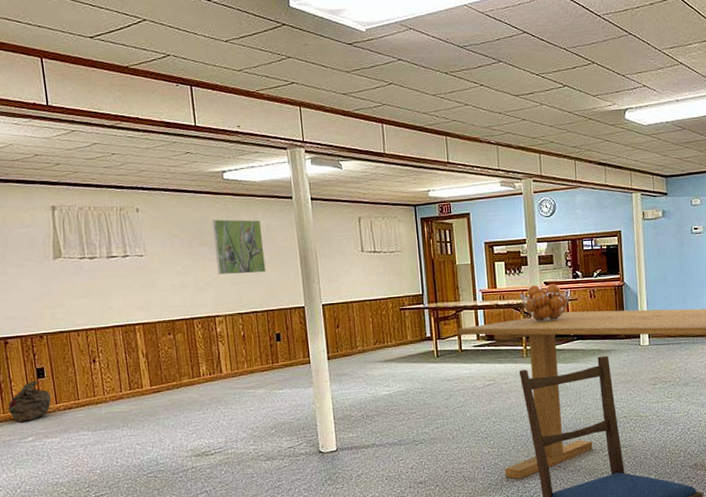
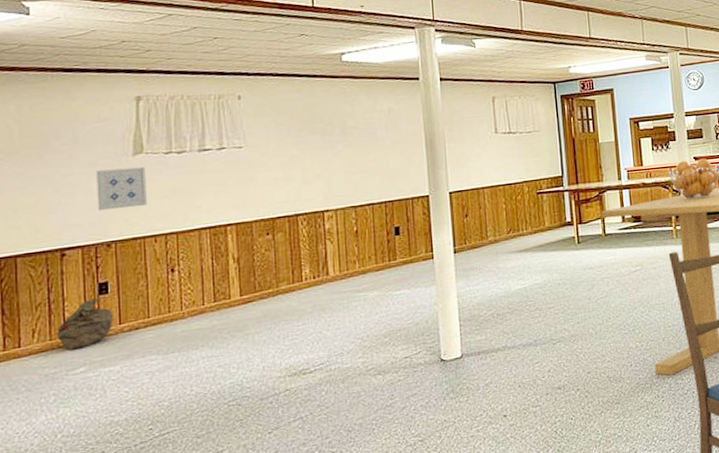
wall art: none [25,269,69,307] -> present [96,166,147,211]
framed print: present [211,219,266,275] -> none [325,103,386,164]

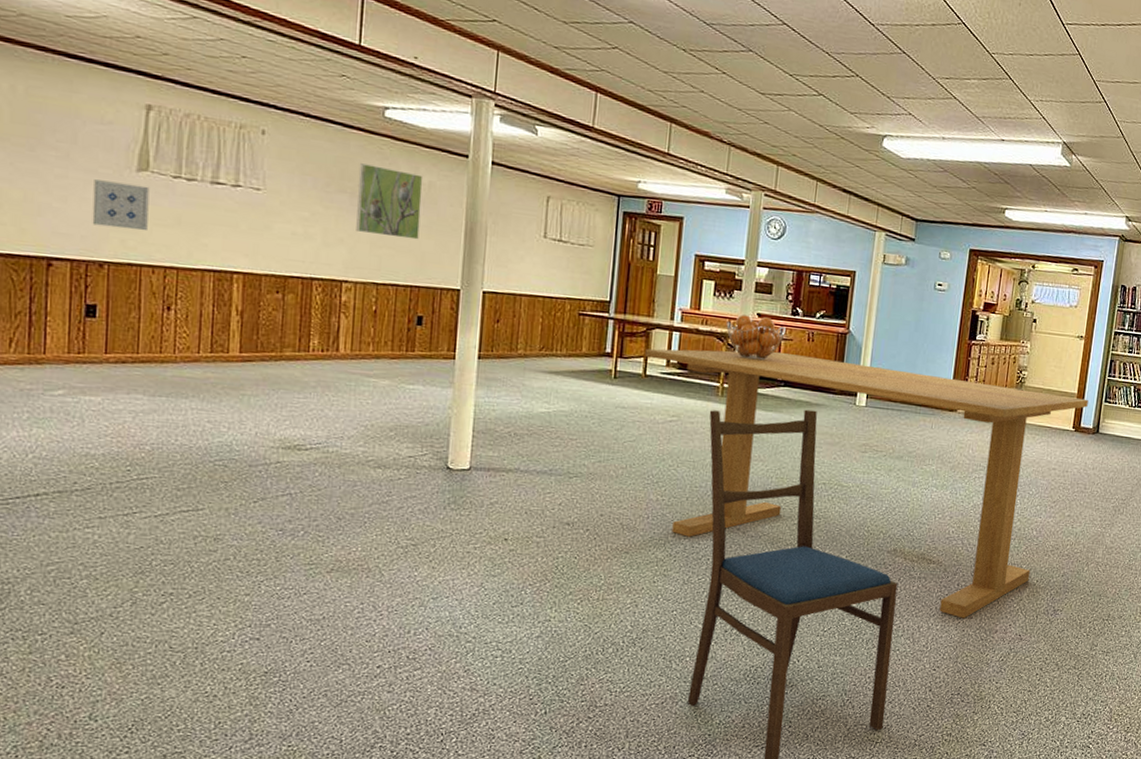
bag: present [57,297,114,350] -> none [36,319,100,370]
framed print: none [325,103,386,164] -> present [356,163,424,240]

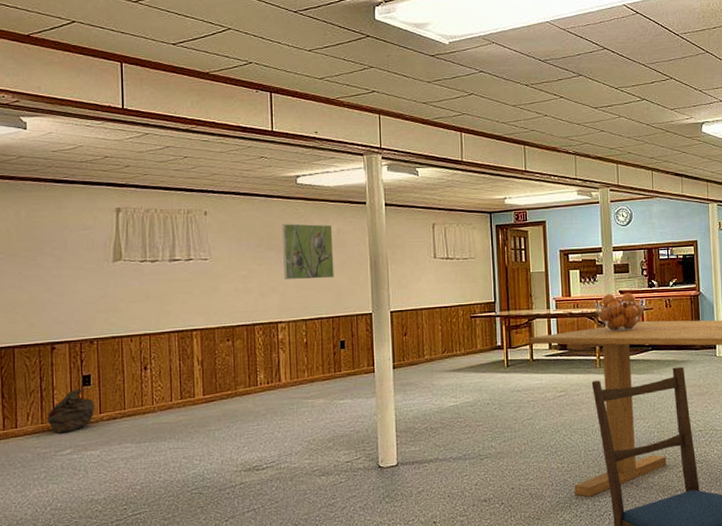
bag: none [36,319,100,370] -> present [48,388,95,434]
wall art: present [92,179,150,232] -> none [82,272,124,311]

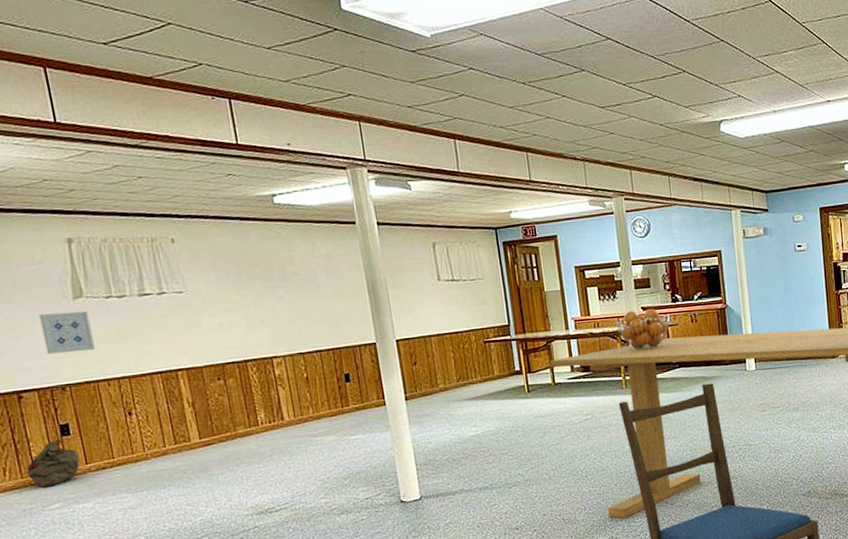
wall art: none [82,272,124,311] -> present [39,310,95,355]
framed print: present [281,223,334,280] -> none [262,248,330,311]

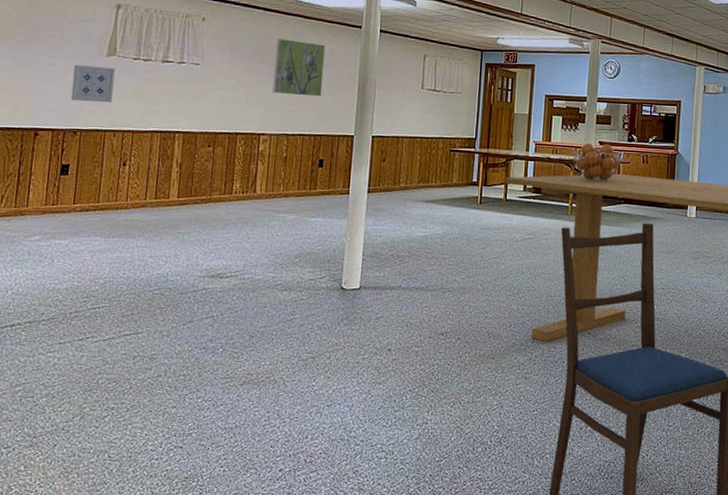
bag: present [26,439,80,488] -> none [21,177,70,220]
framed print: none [262,248,330,311] -> present [272,38,326,97]

